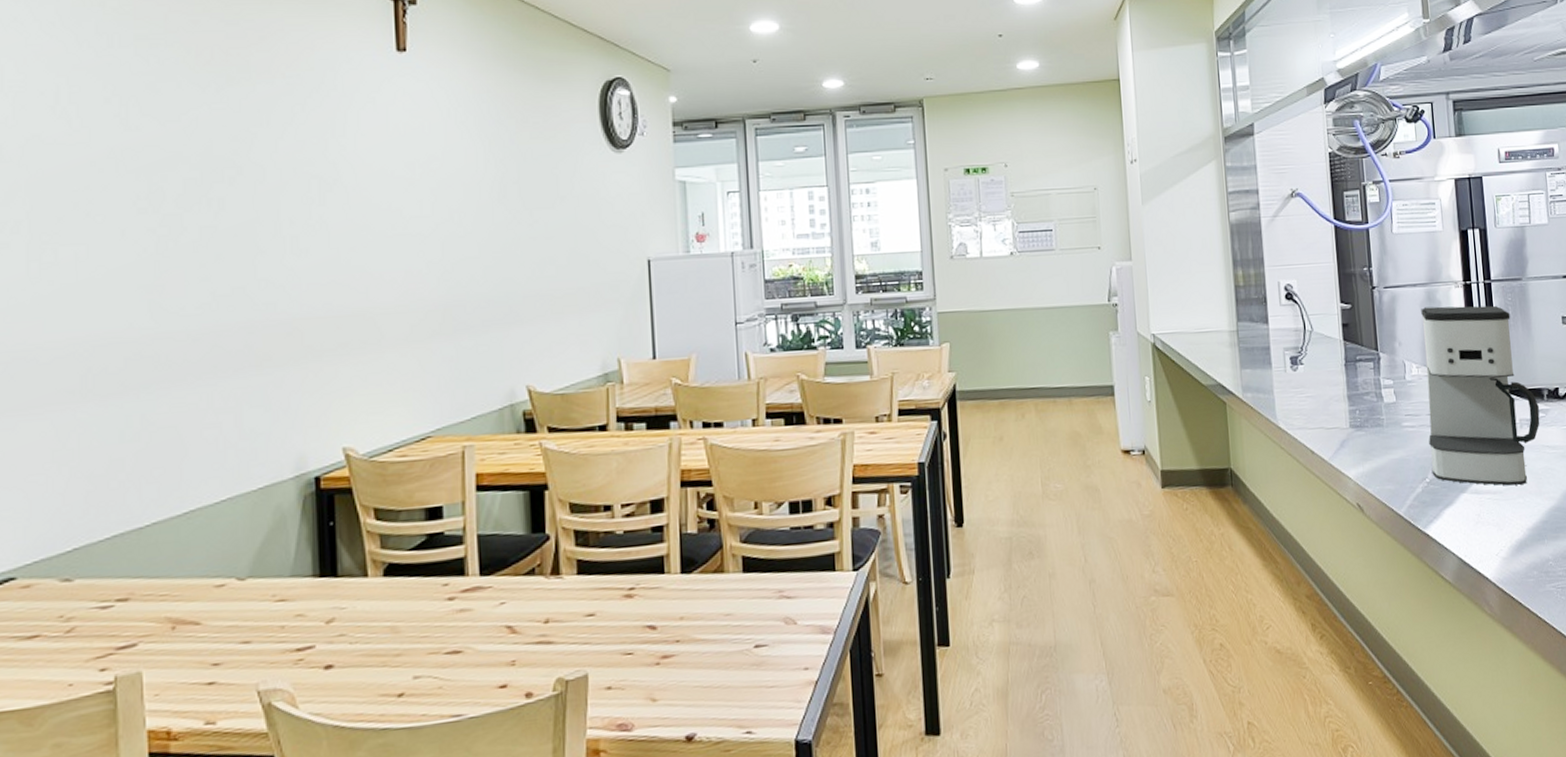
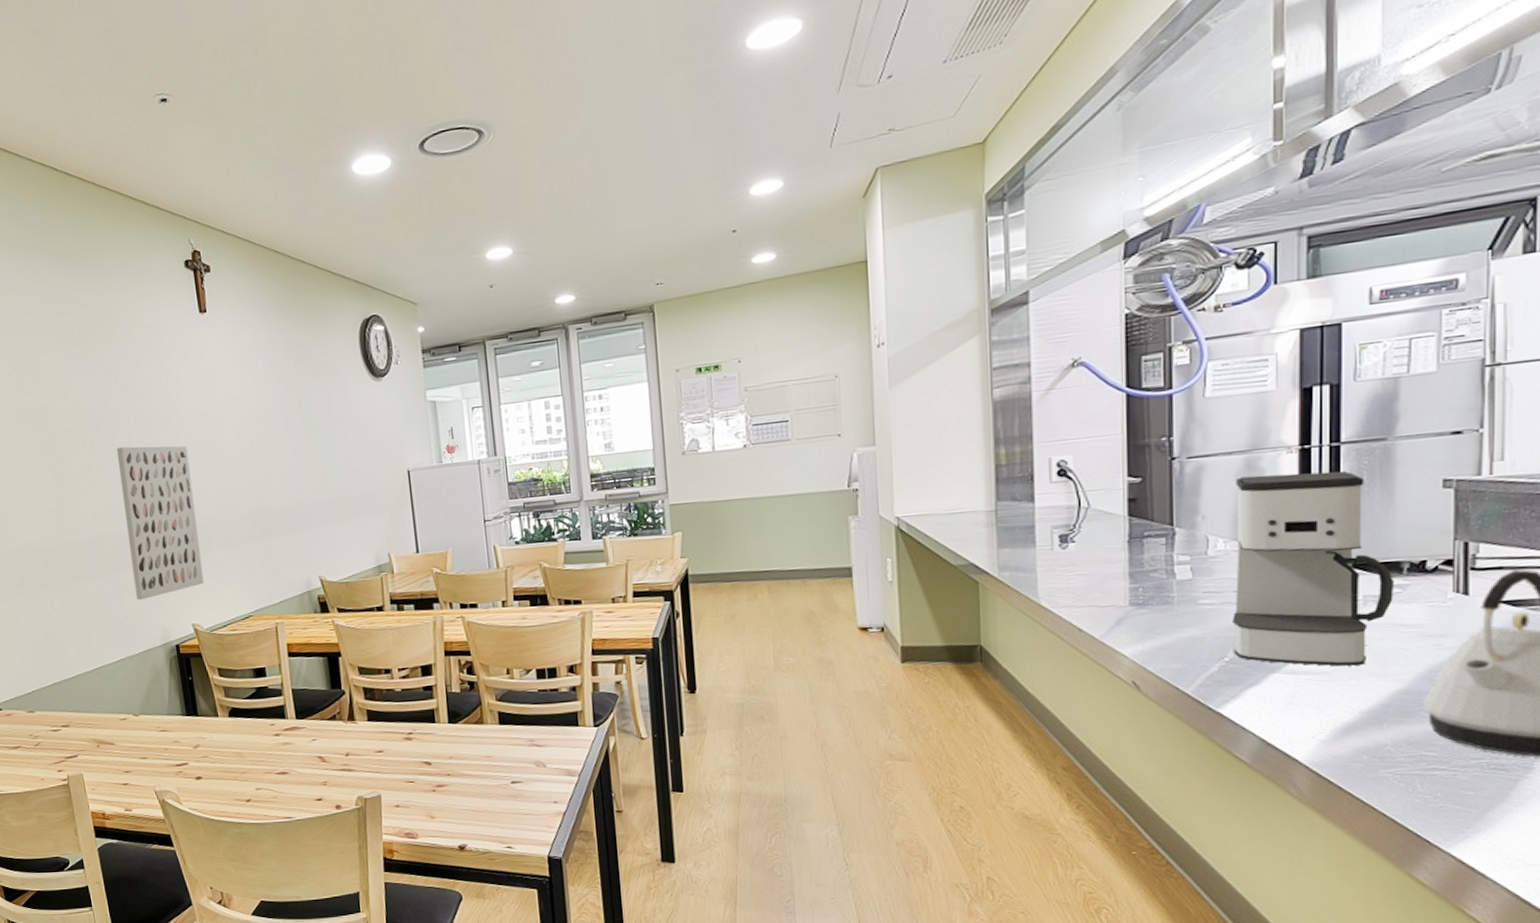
wall art: none [257,208,366,415] -> present [116,445,204,600]

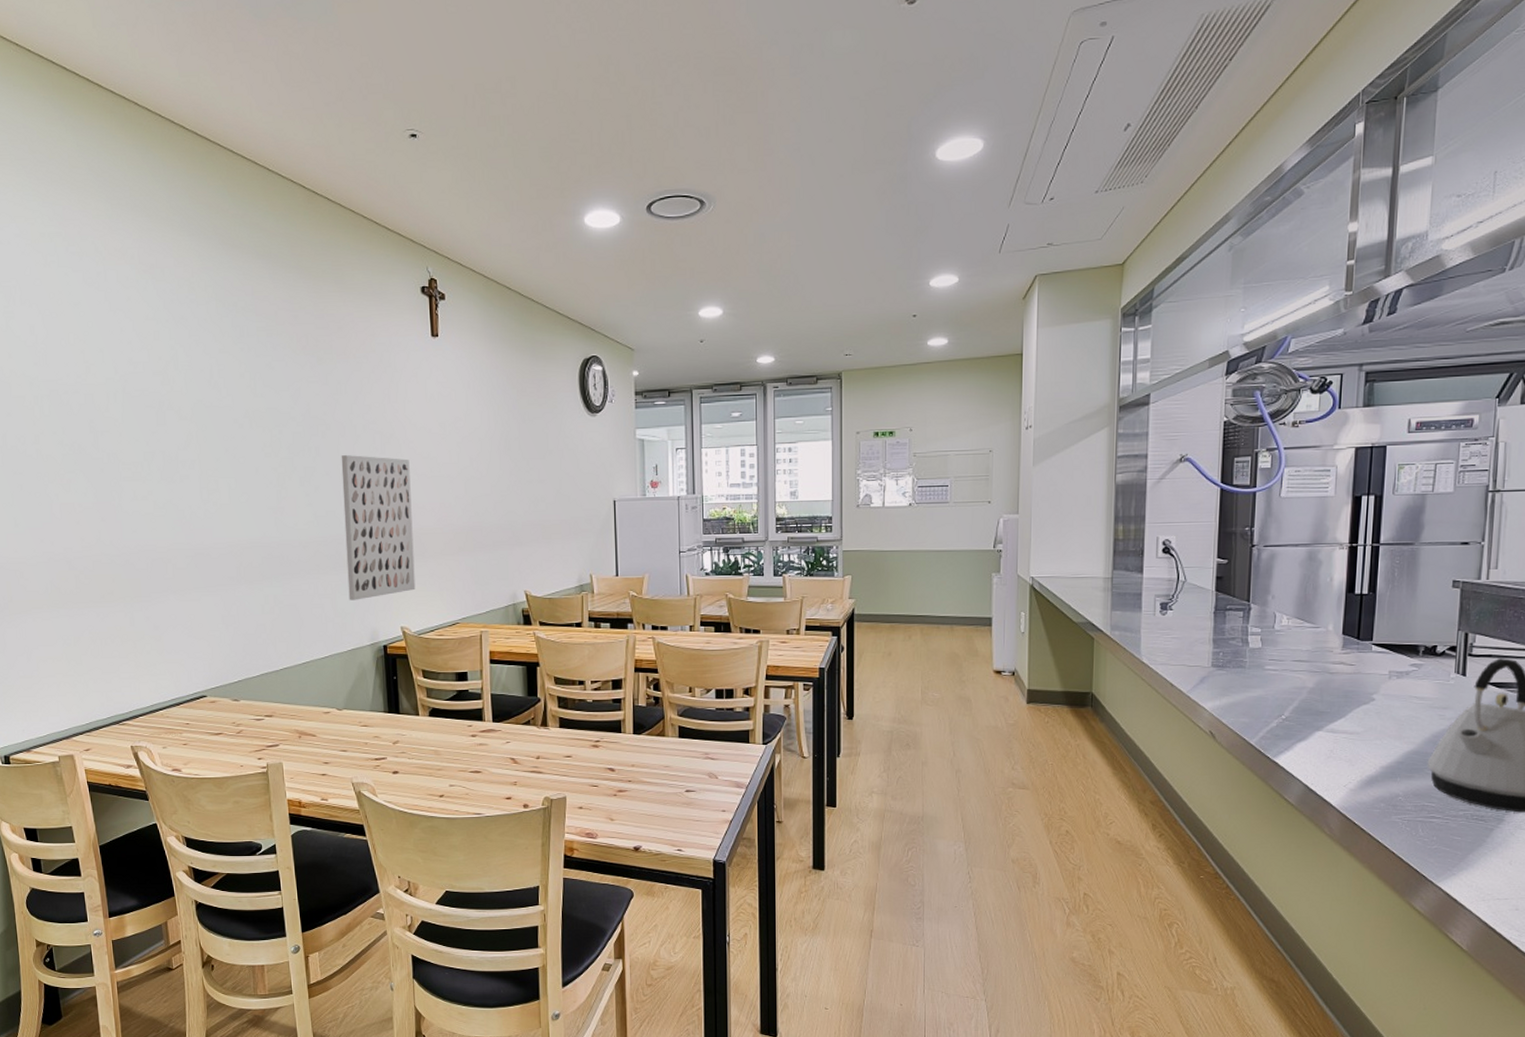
coffee maker: present [1233,471,1394,666] -> none [1289,565,1412,728]

